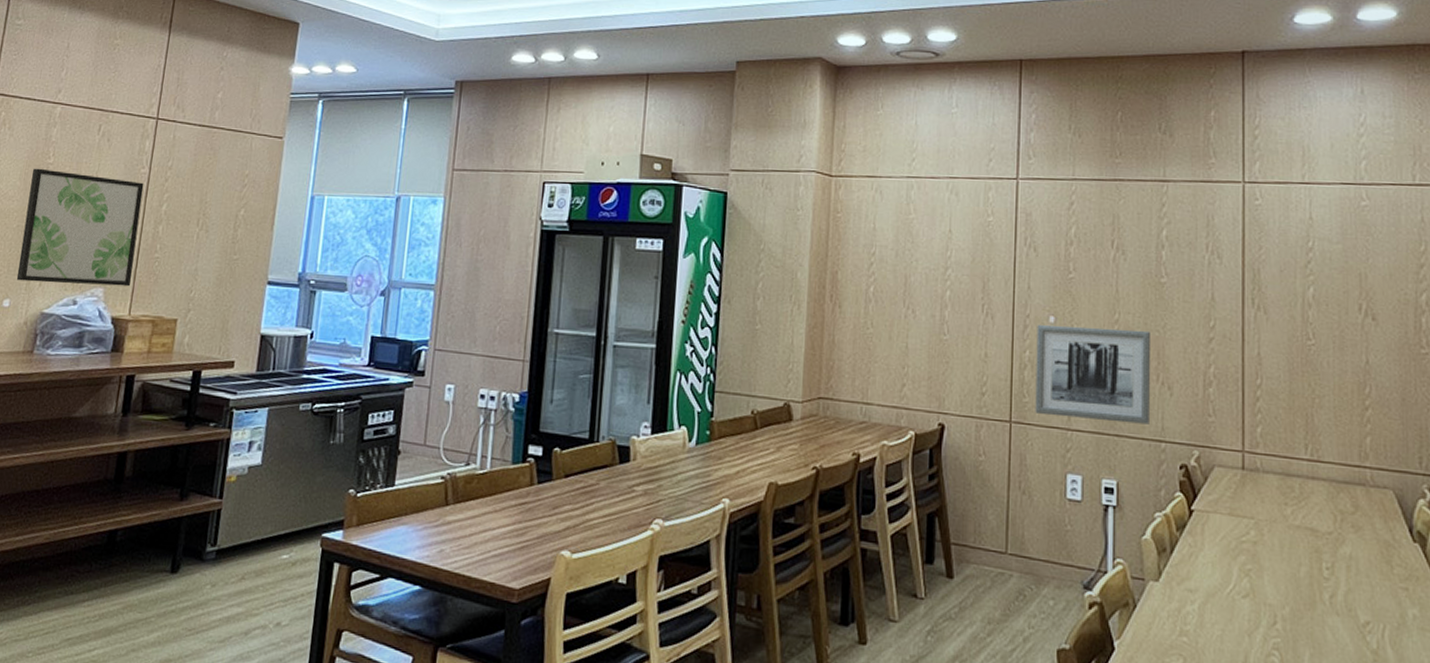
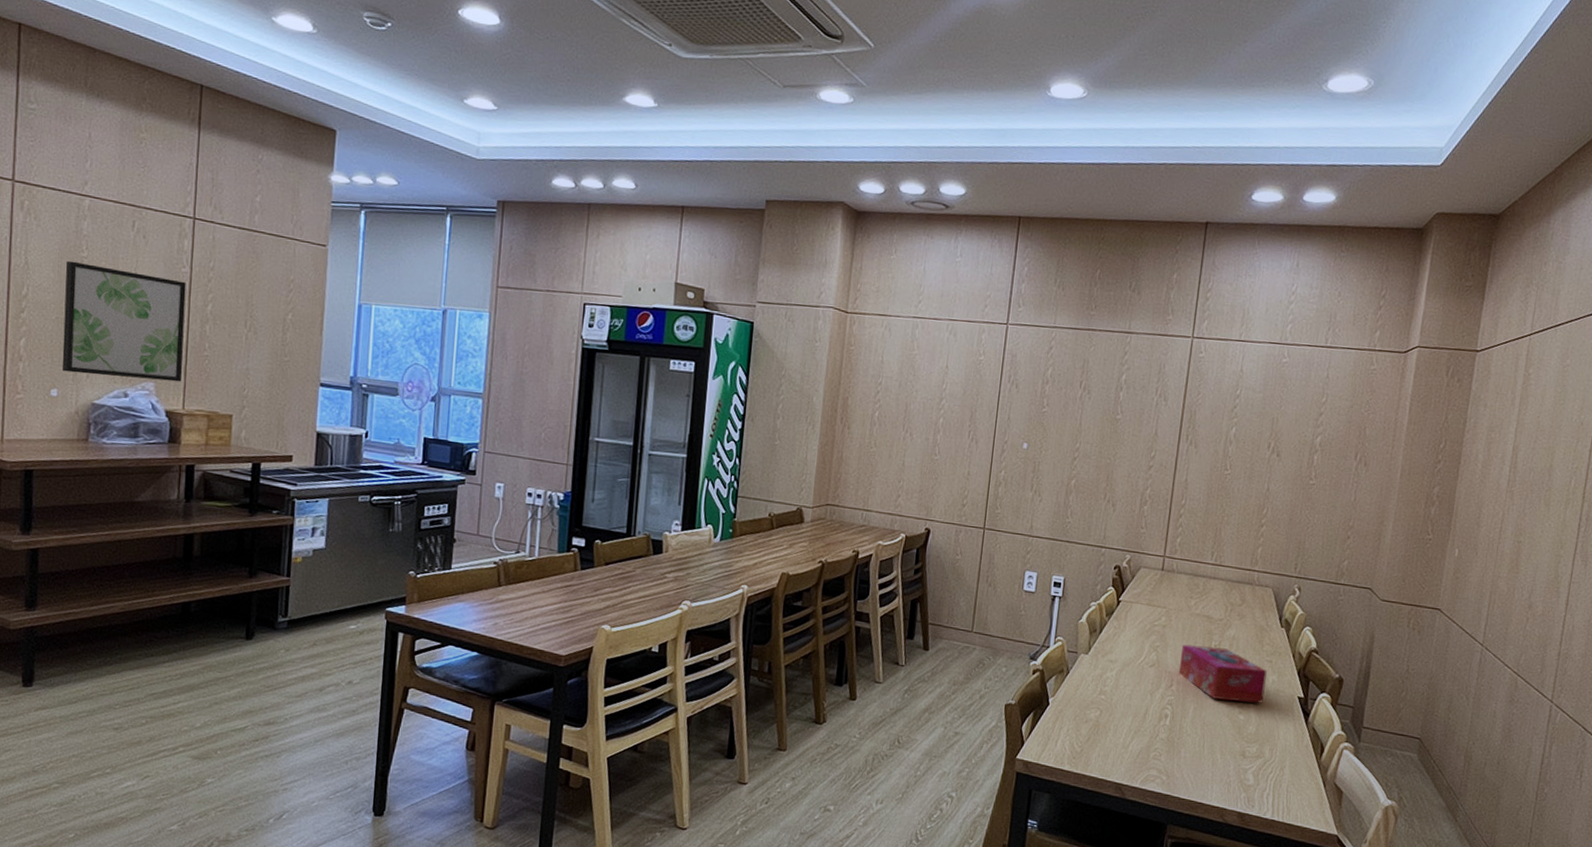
wall art: present [1035,324,1152,425] -> none [1004,449,1104,534]
tissue box: none [1283,567,1405,648] -> present [1179,644,1267,704]

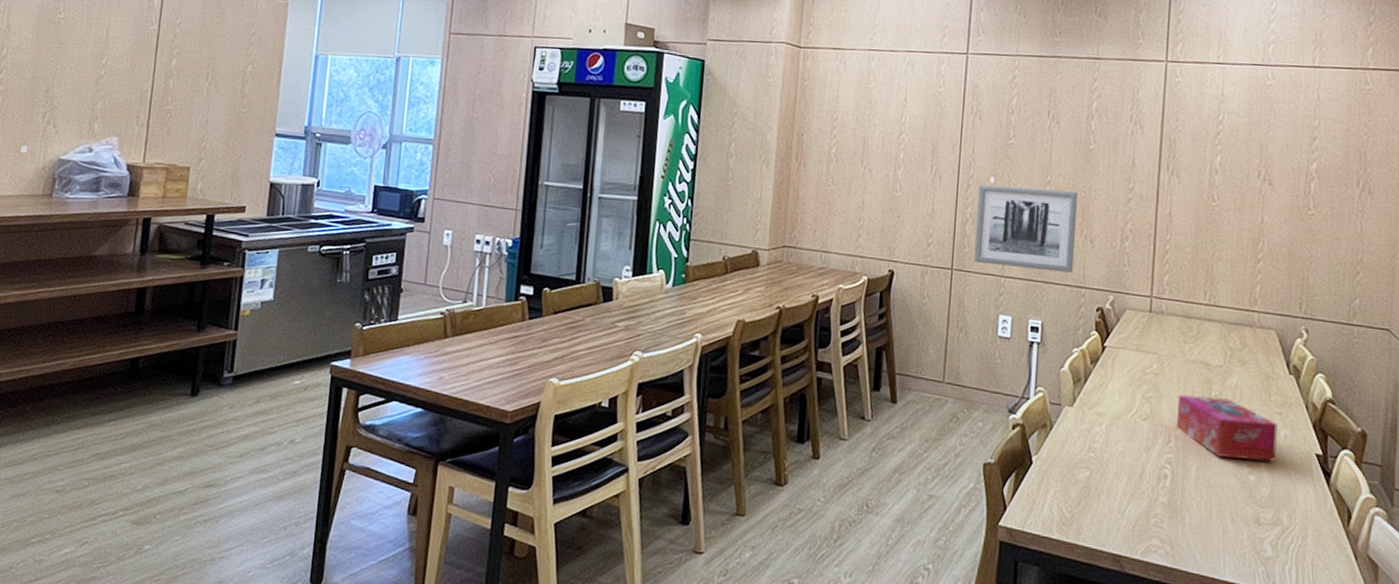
wall art: present [62,260,186,382] -> none [32,22,154,136]
wall art: none [1004,449,1104,534] -> present [974,184,1079,273]

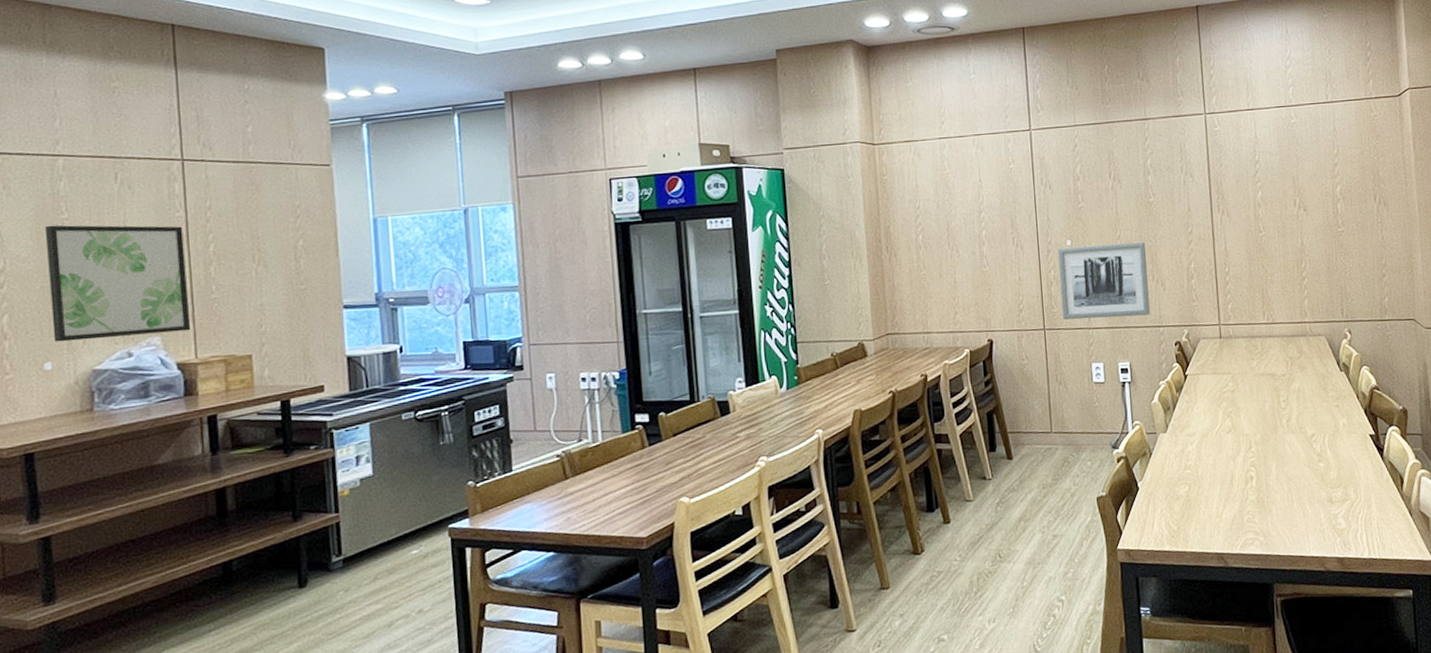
wall art: none [32,22,154,136] -> present [46,225,191,342]
tissue box: present [1177,394,1277,462] -> none [1253,401,1339,453]

